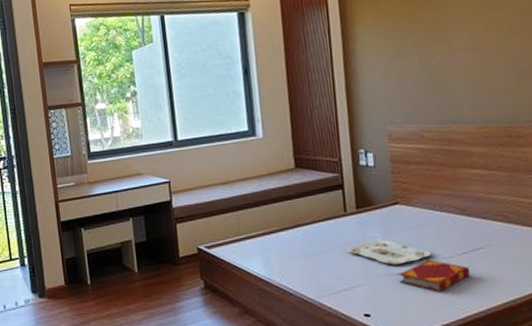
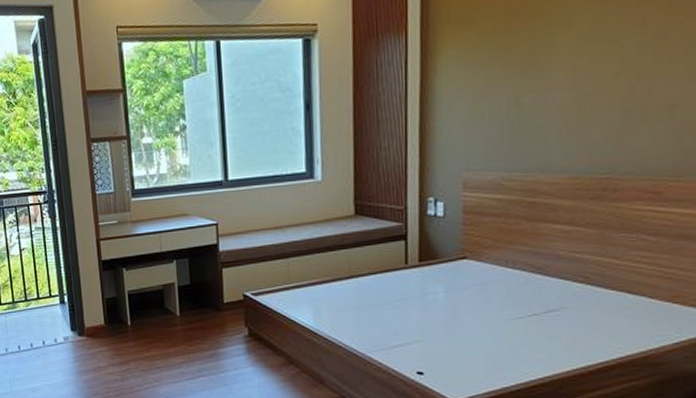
serving tray: present [346,240,431,265] -> none [403,296,497,323]
hardback book: present [399,259,471,292] -> none [459,319,540,354]

